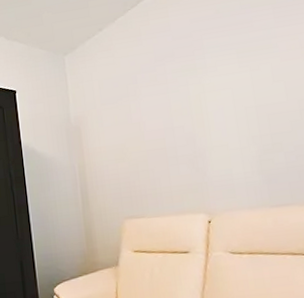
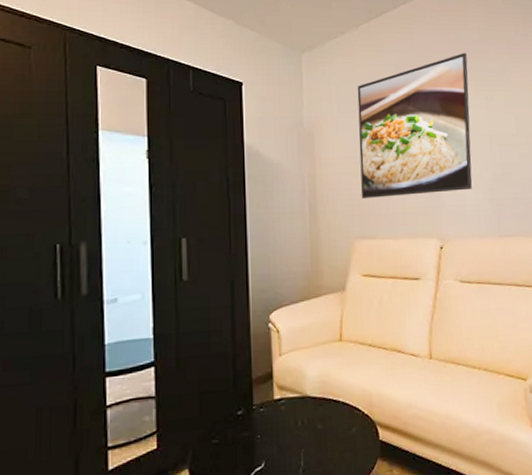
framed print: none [117,26,239,183] -> present [357,52,473,199]

